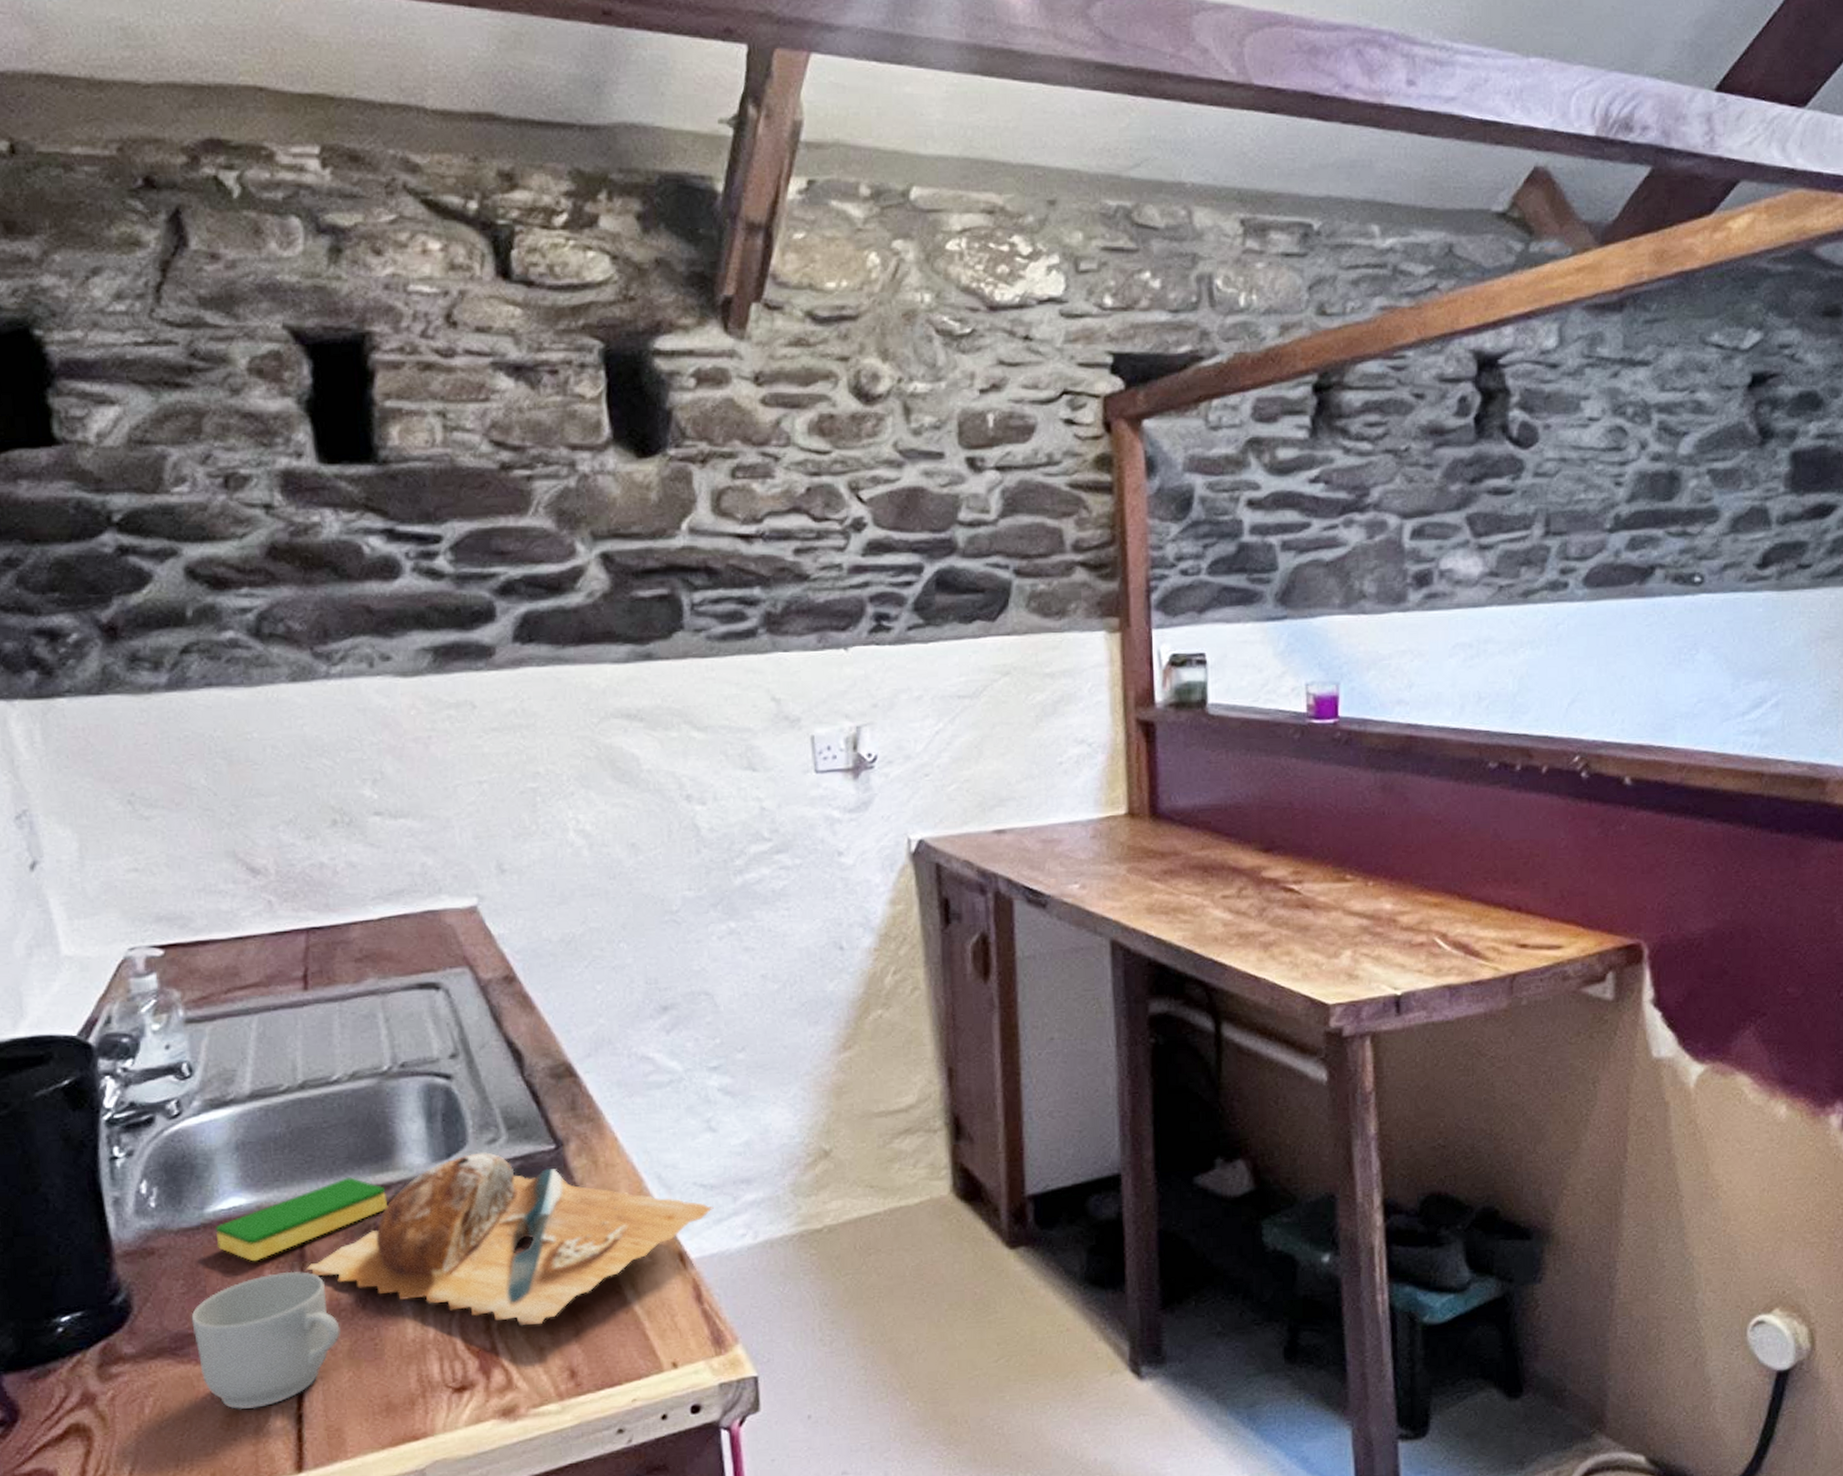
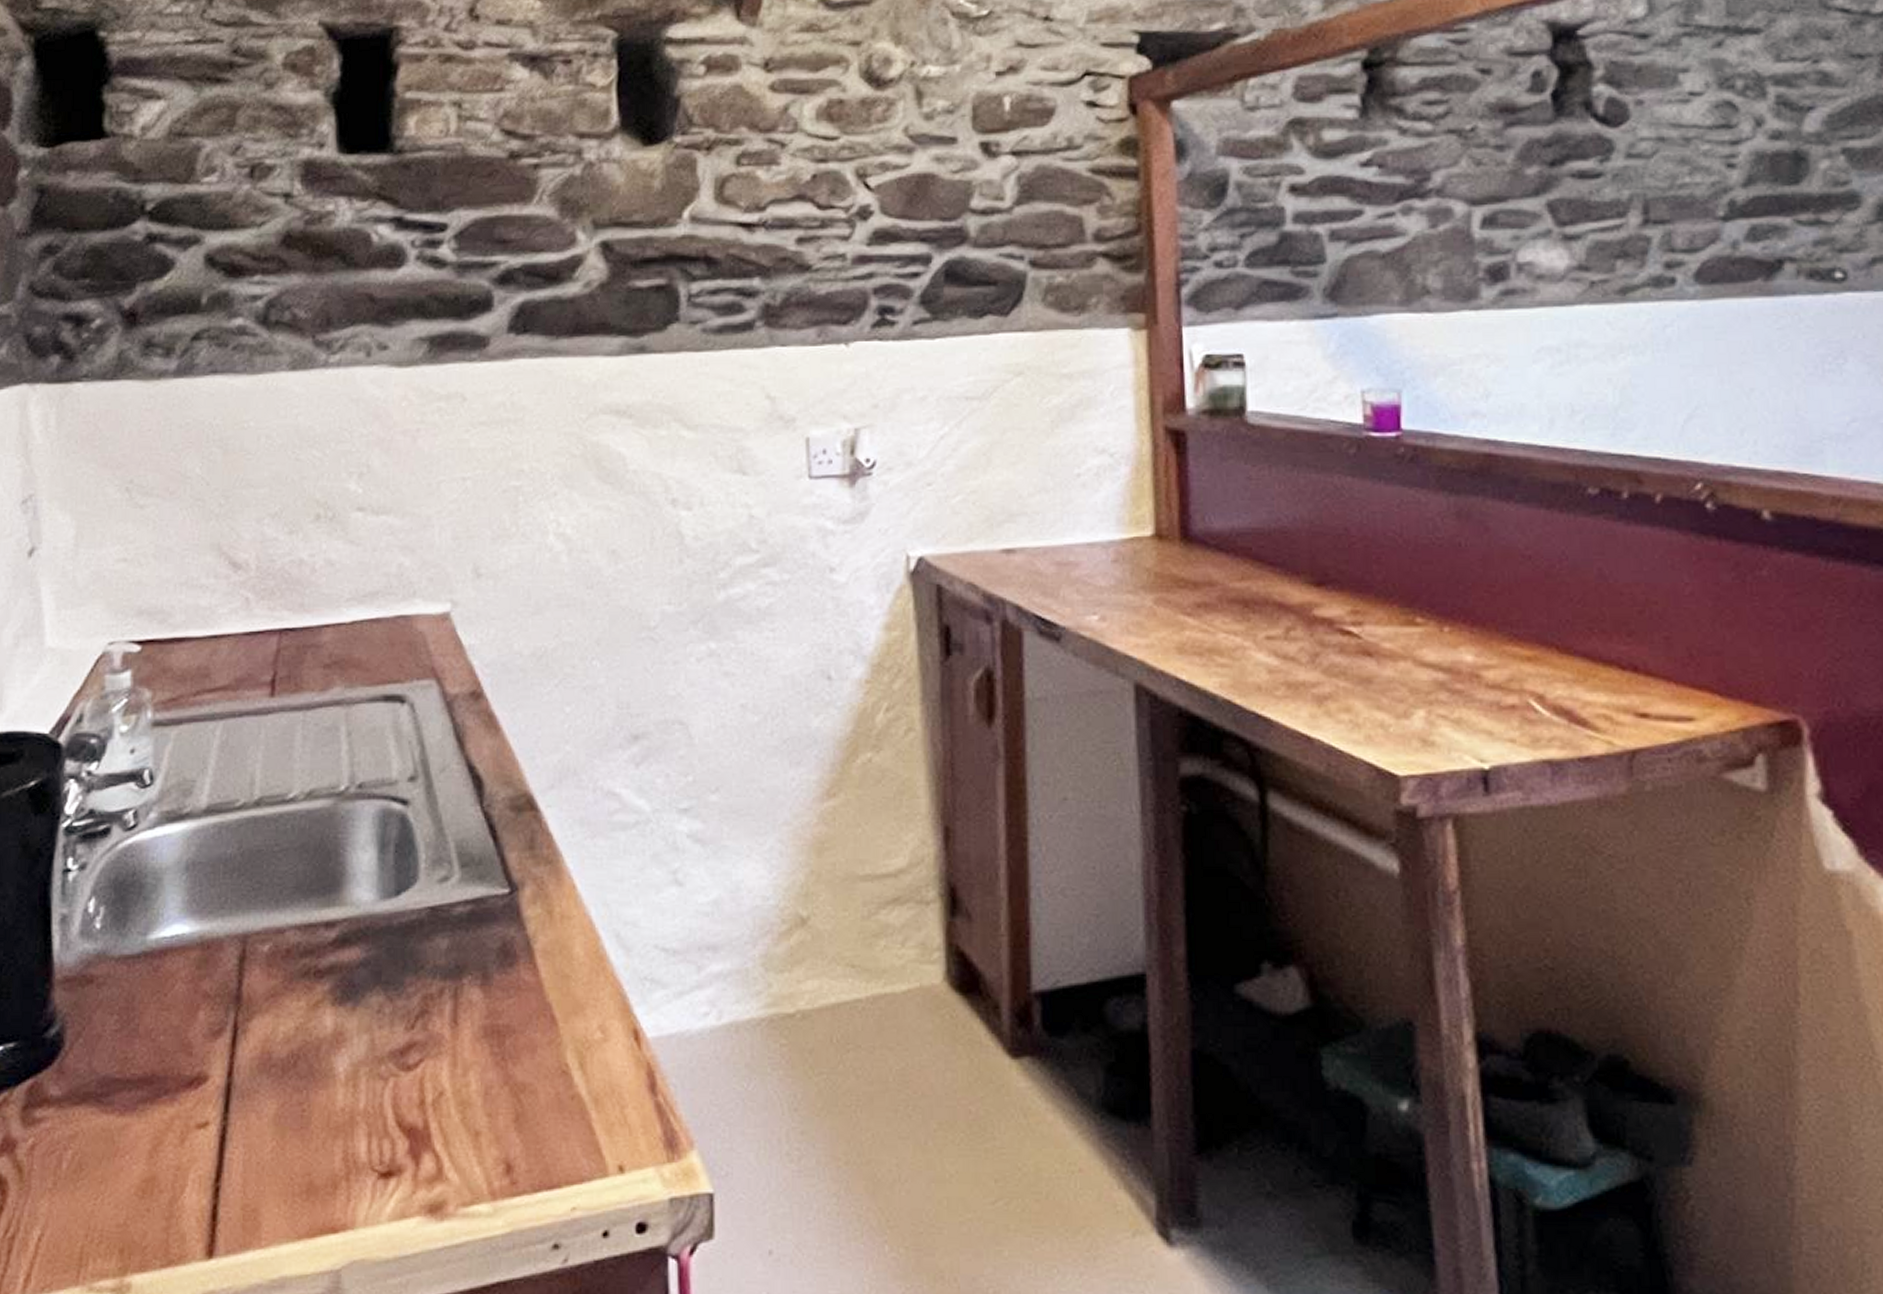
mug: present [191,1271,341,1410] -> none [120,1014,269,1176]
dish sponge: present [215,1177,387,1262] -> none [155,910,330,1000]
chopping board: present [306,1152,714,1327] -> none [240,892,675,1105]

